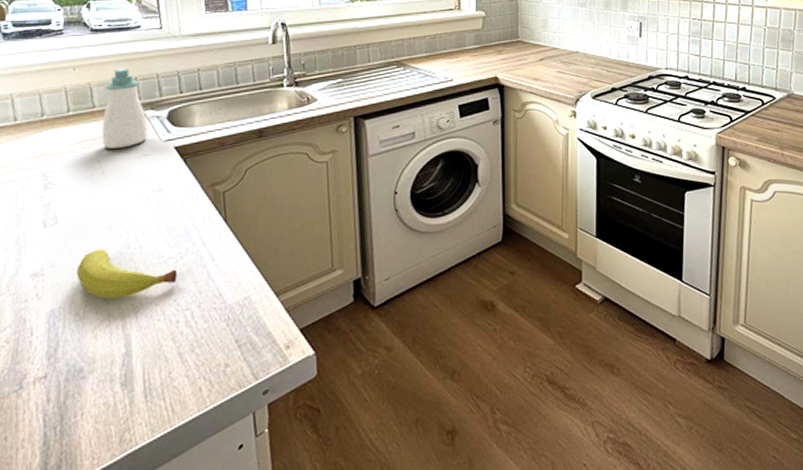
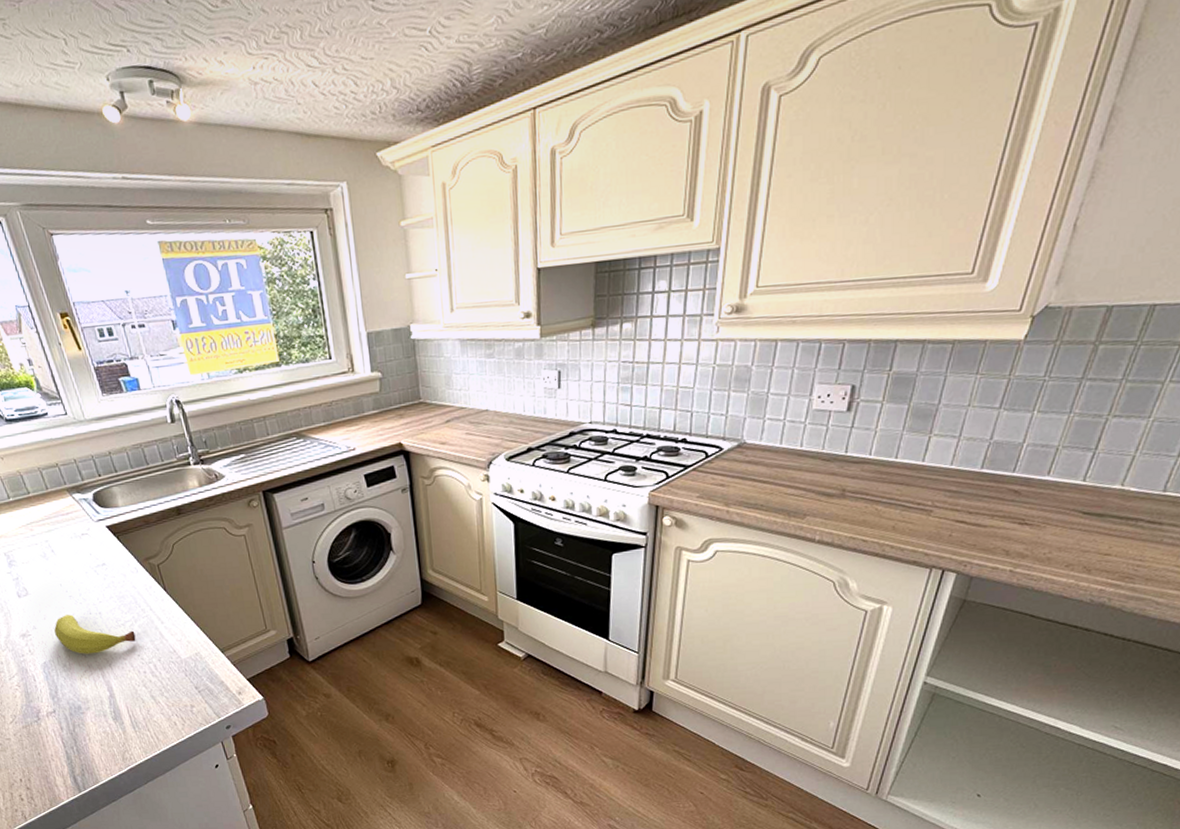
soap bottle: present [101,68,149,149] -> none [32,455,82,530]

